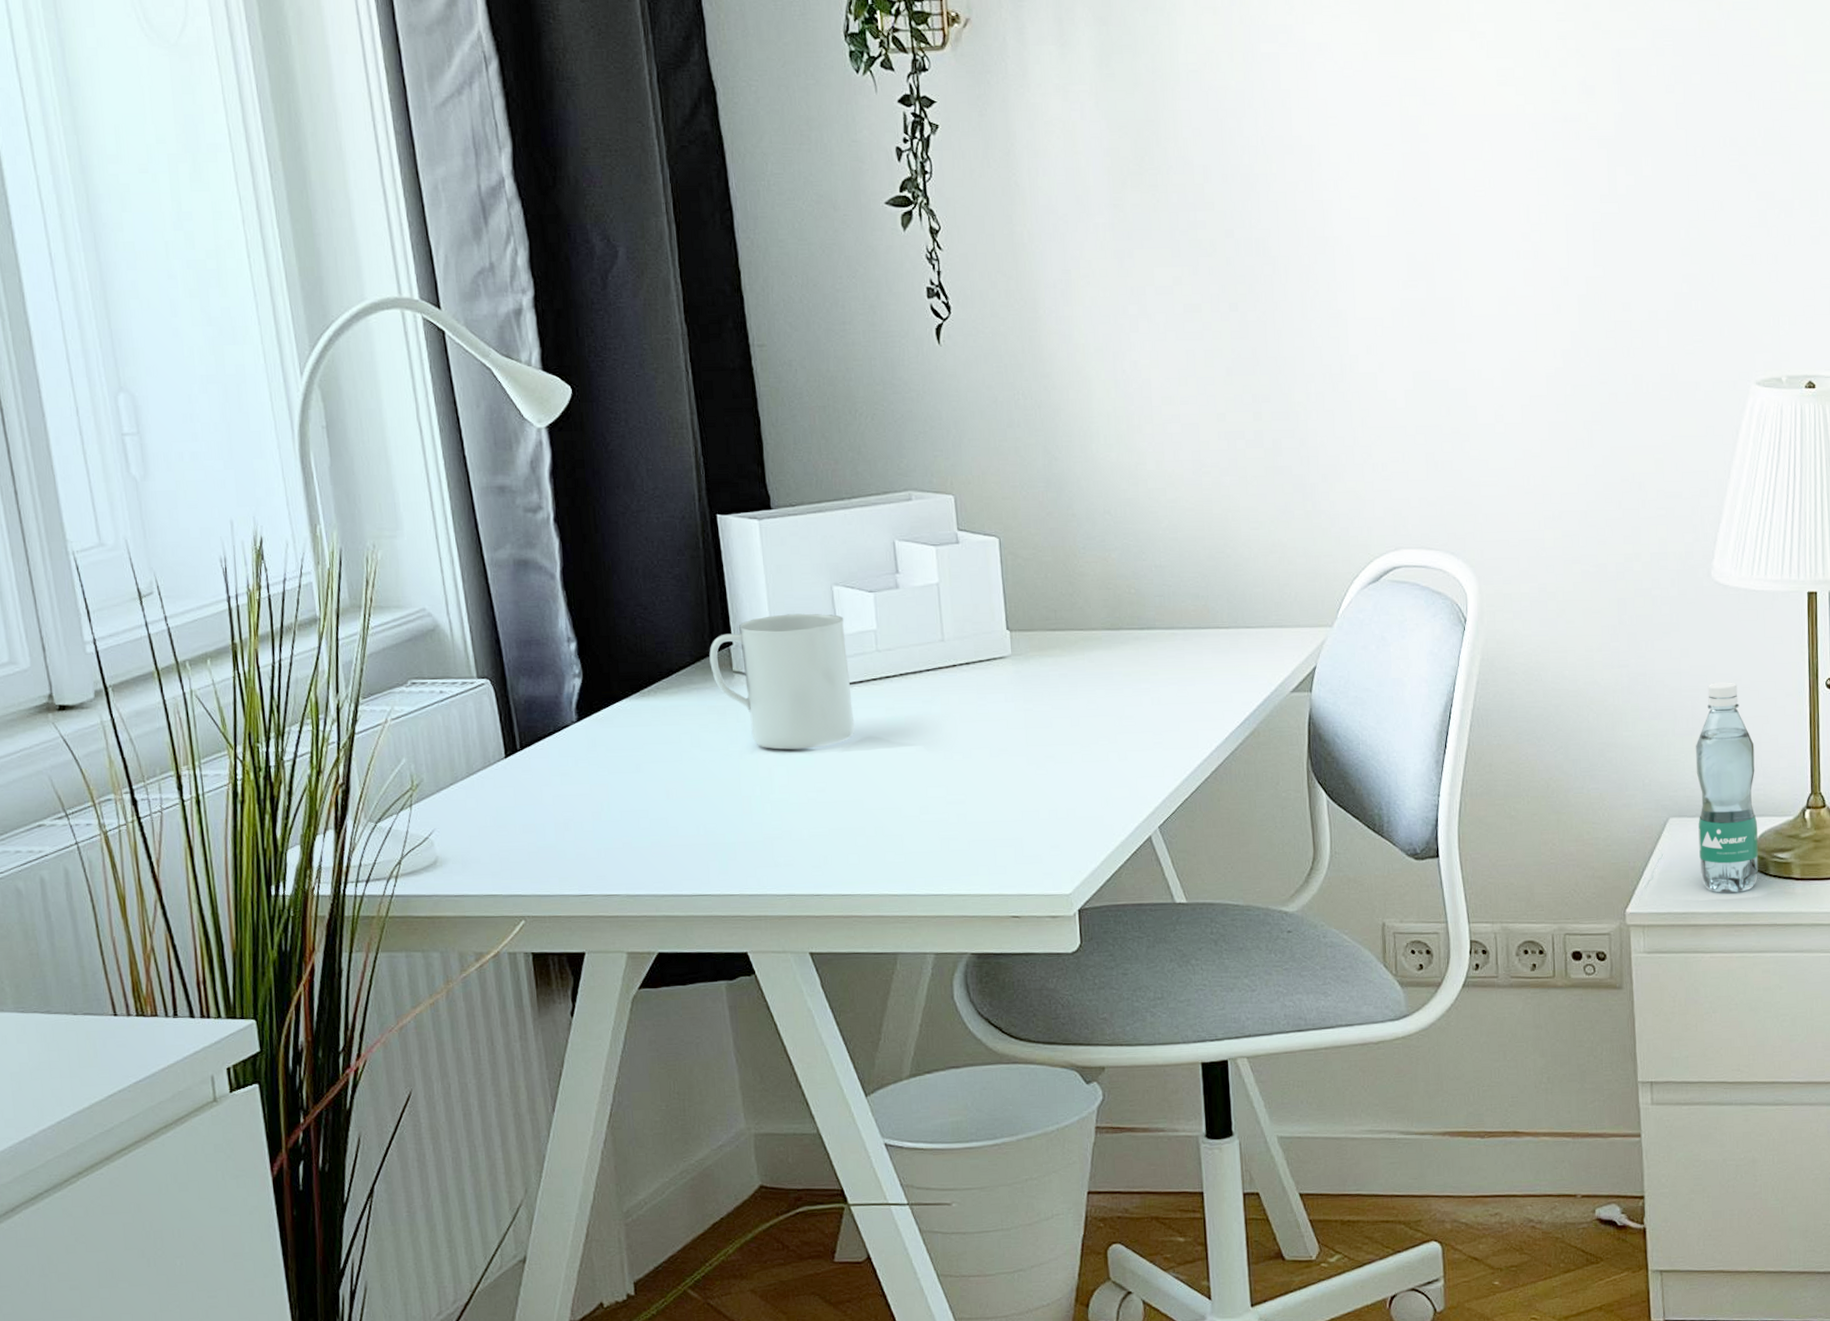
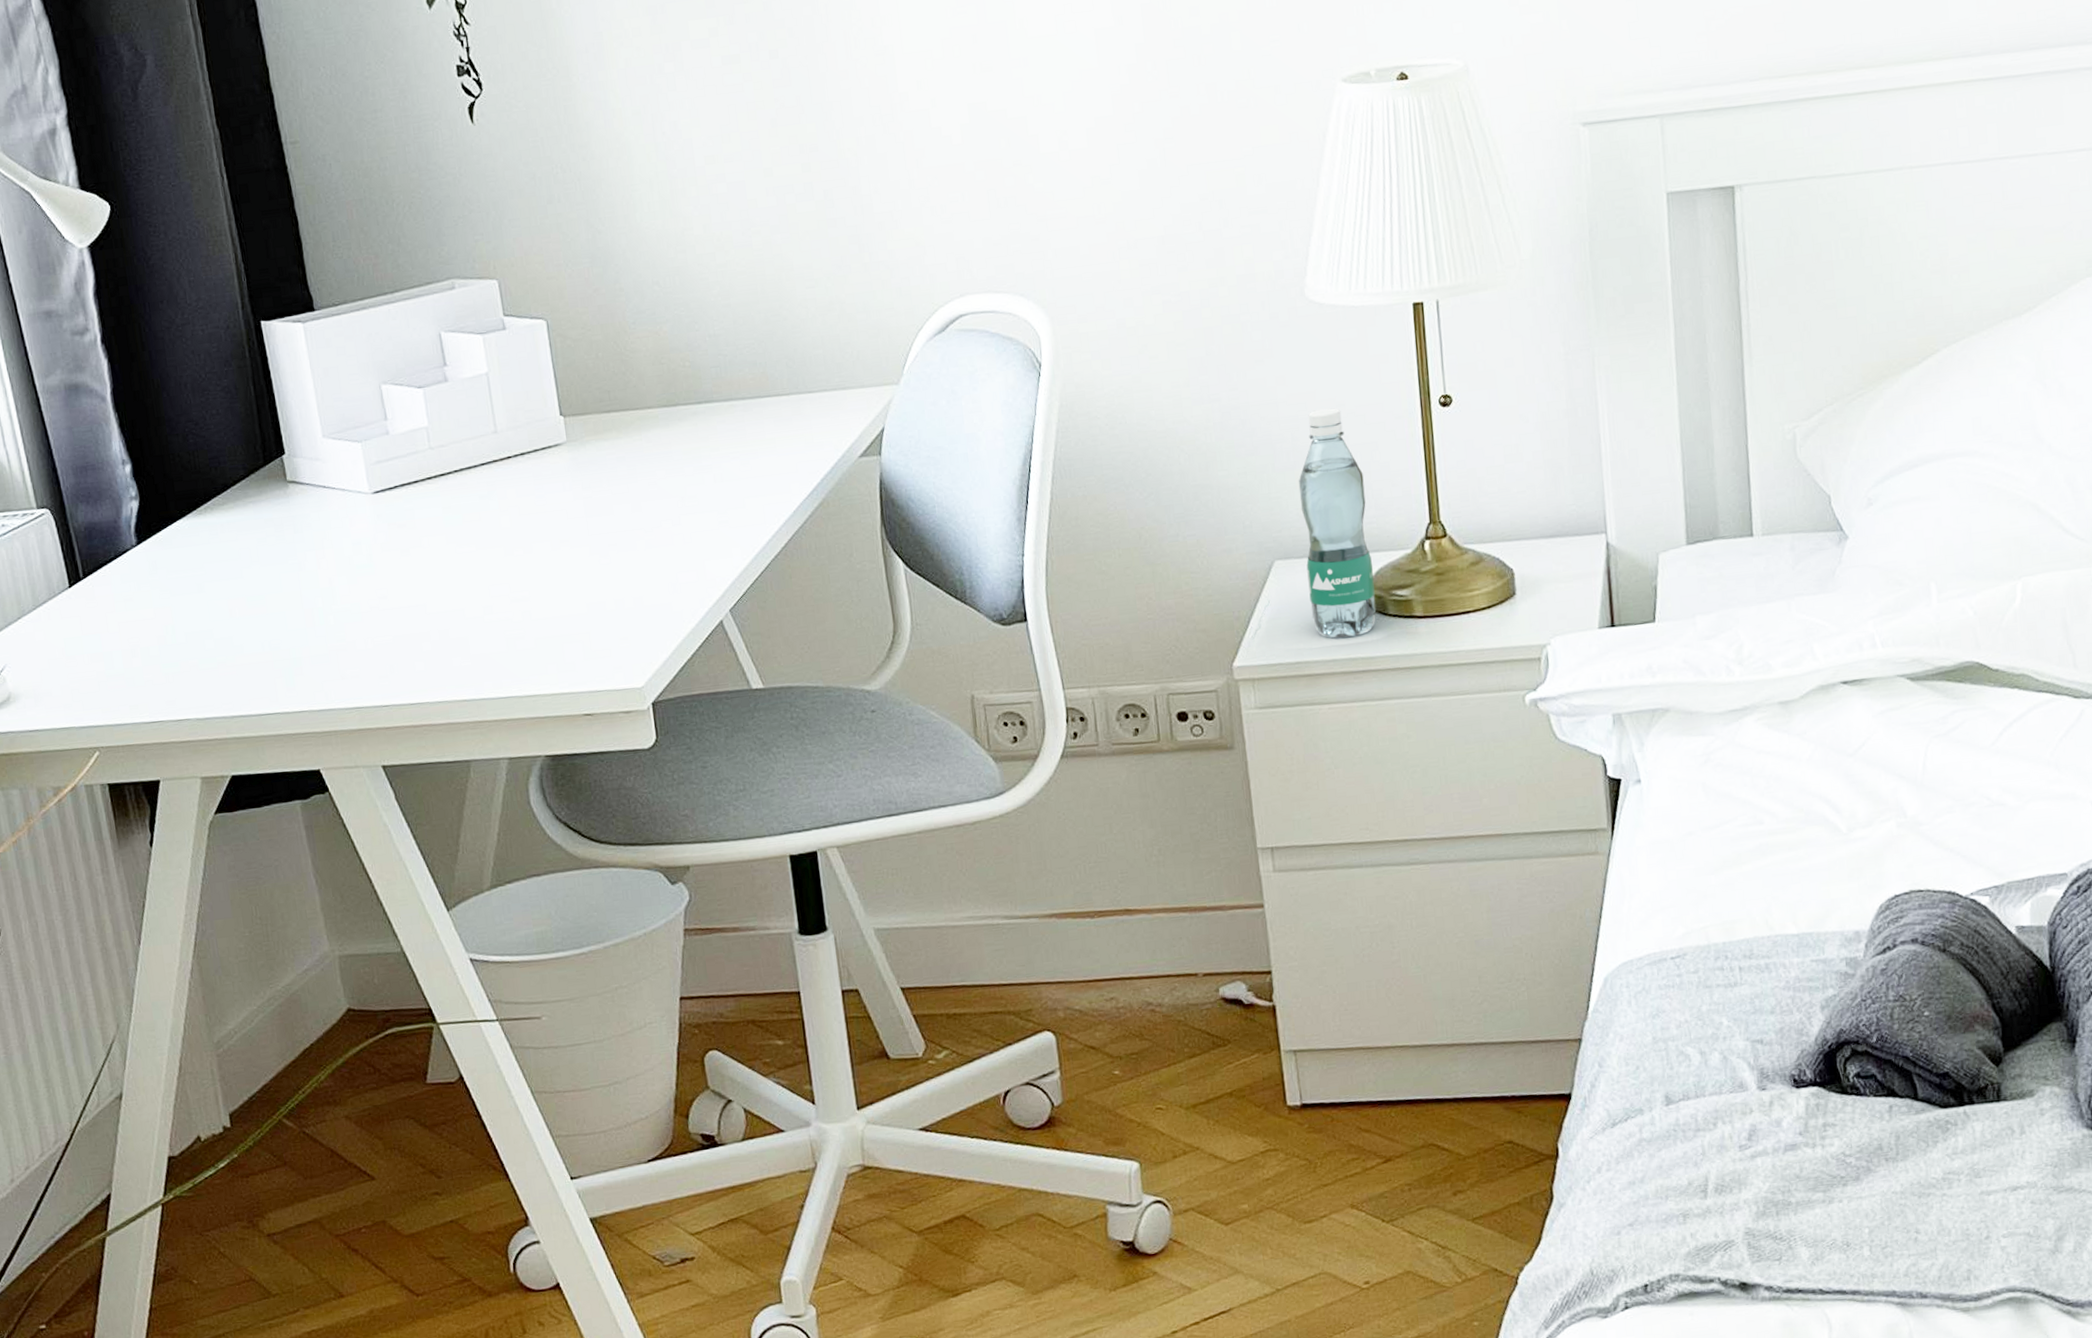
mug: present [709,613,855,750] -> none [262,414,413,559]

